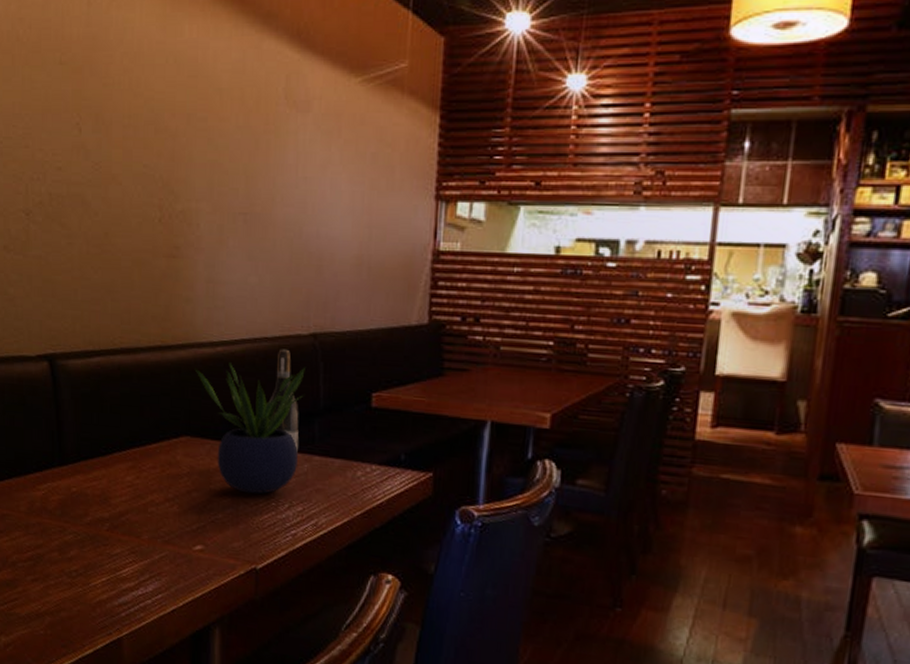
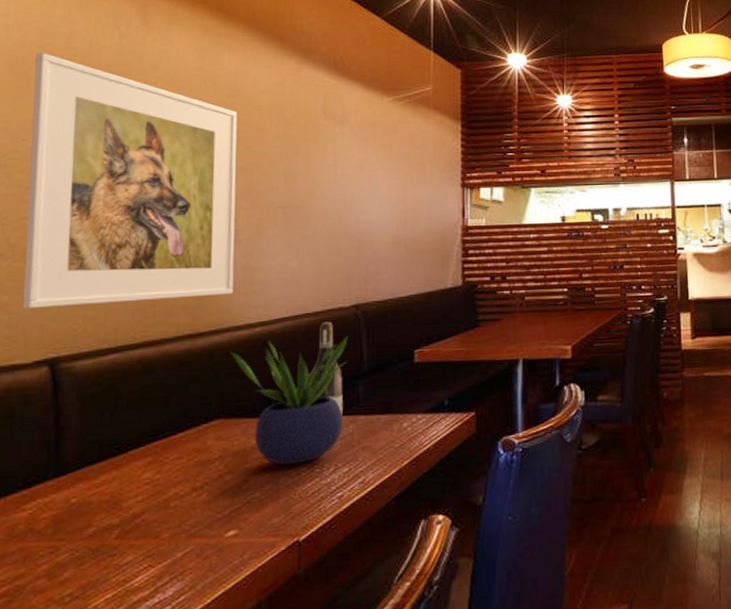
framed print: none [18,26,199,308] -> present [22,53,238,309]

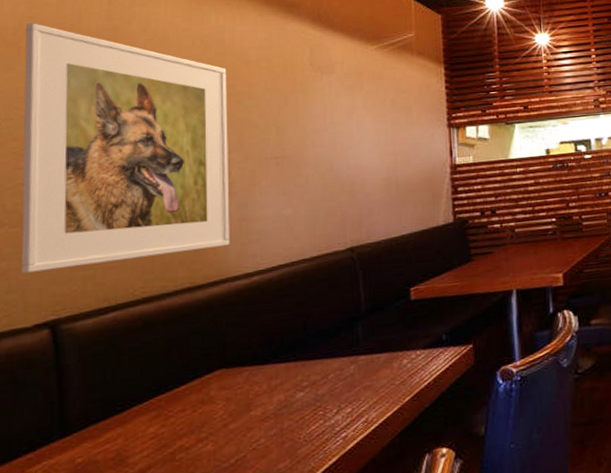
potted plant: present [229,335,348,465] -> none [228,278,345,410]
wine bottle: present [310,321,343,415] -> none [310,265,343,356]

